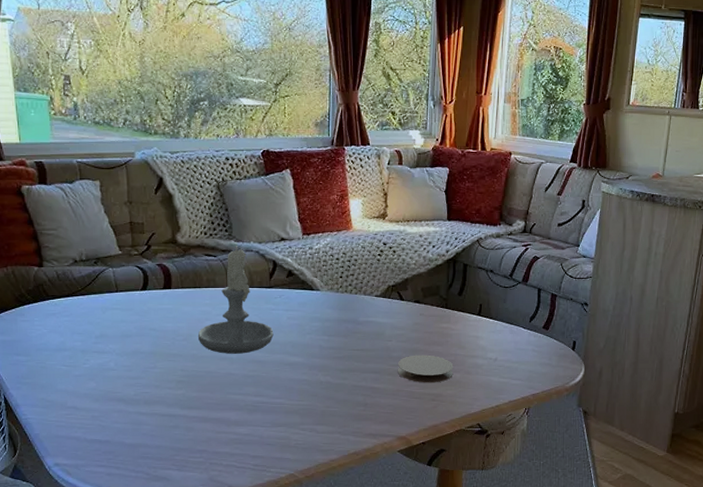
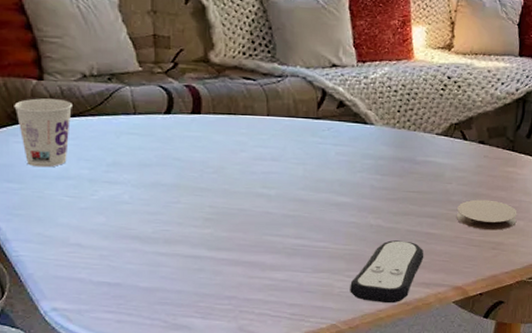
cup: none [20,282,66,342] -> present [14,98,72,168]
candle: present [197,246,274,354] -> none [230,69,320,191]
remote control: none [305,395,370,454] -> present [350,240,424,304]

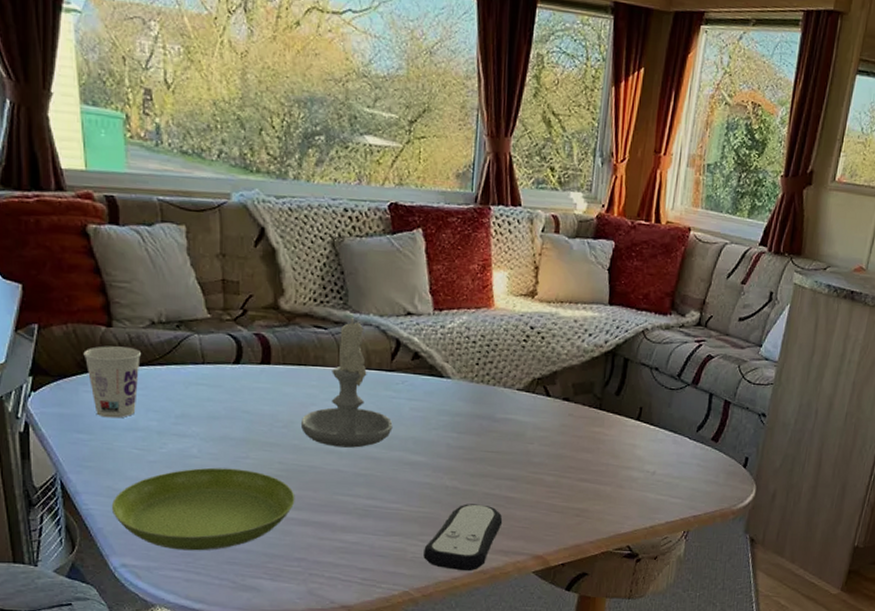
saucer: none [41,212,226,293] -> present [111,467,295,551]
candle: none [230,69,320,191] -> present [300,317,393,448]
coaster: present [456,199,517,231] -> none [537,461,604,496]

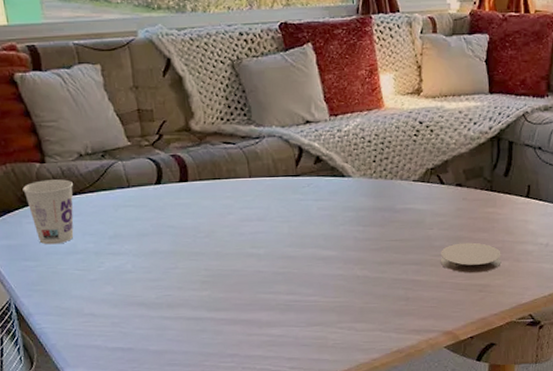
saucer: present [111,467,295,551] -> none [61,278,223,358]
candle: present [300,317,393,448] -> none [220,131,304,250]
remote control: present [423,503,503,572] -> none [343,289,412,352]
coaster: none [537,461,604,496] -> present [440,242,501,273]

